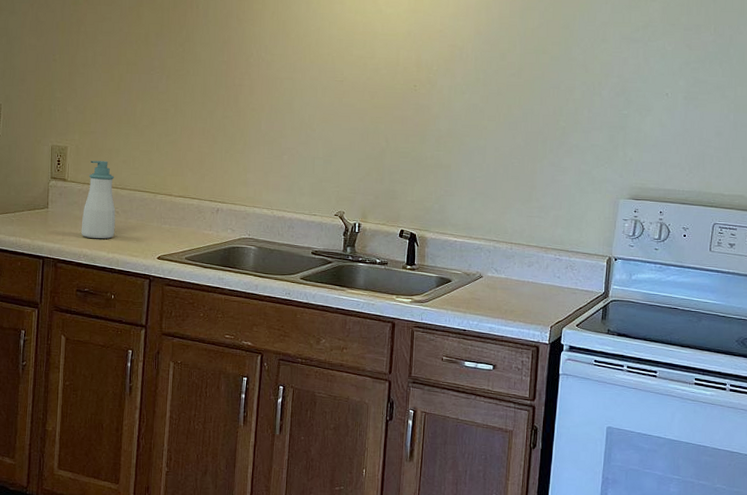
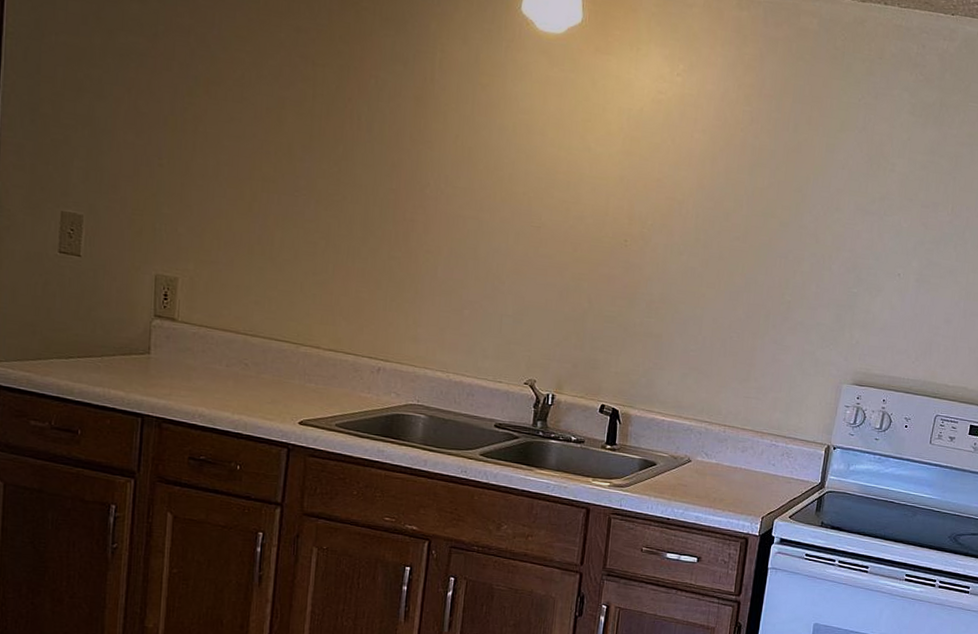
soap bottle: present [81,160,116,239] -> none [195,298,244,397]

